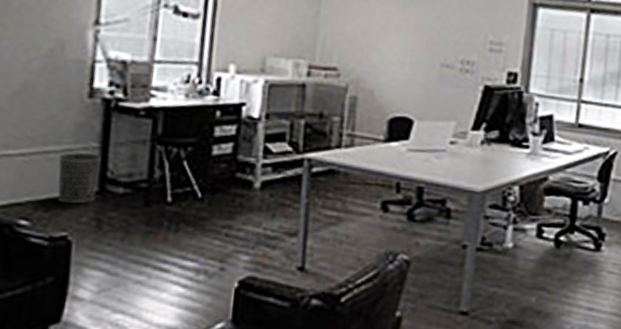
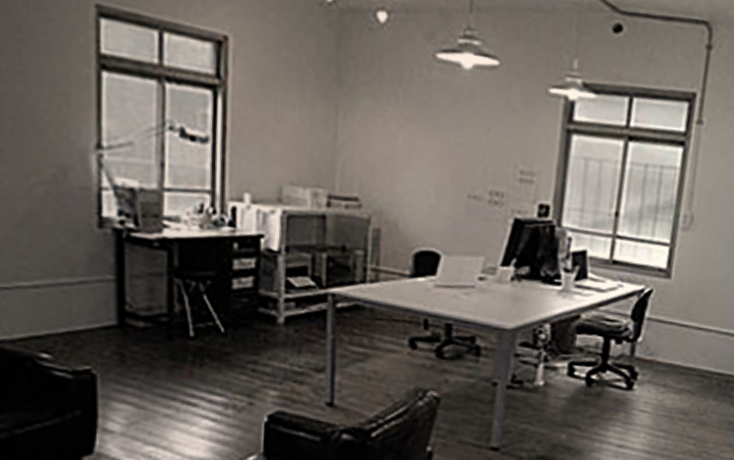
wastebasket: present [58,153,102,204] -> none [75,285,118,338]

